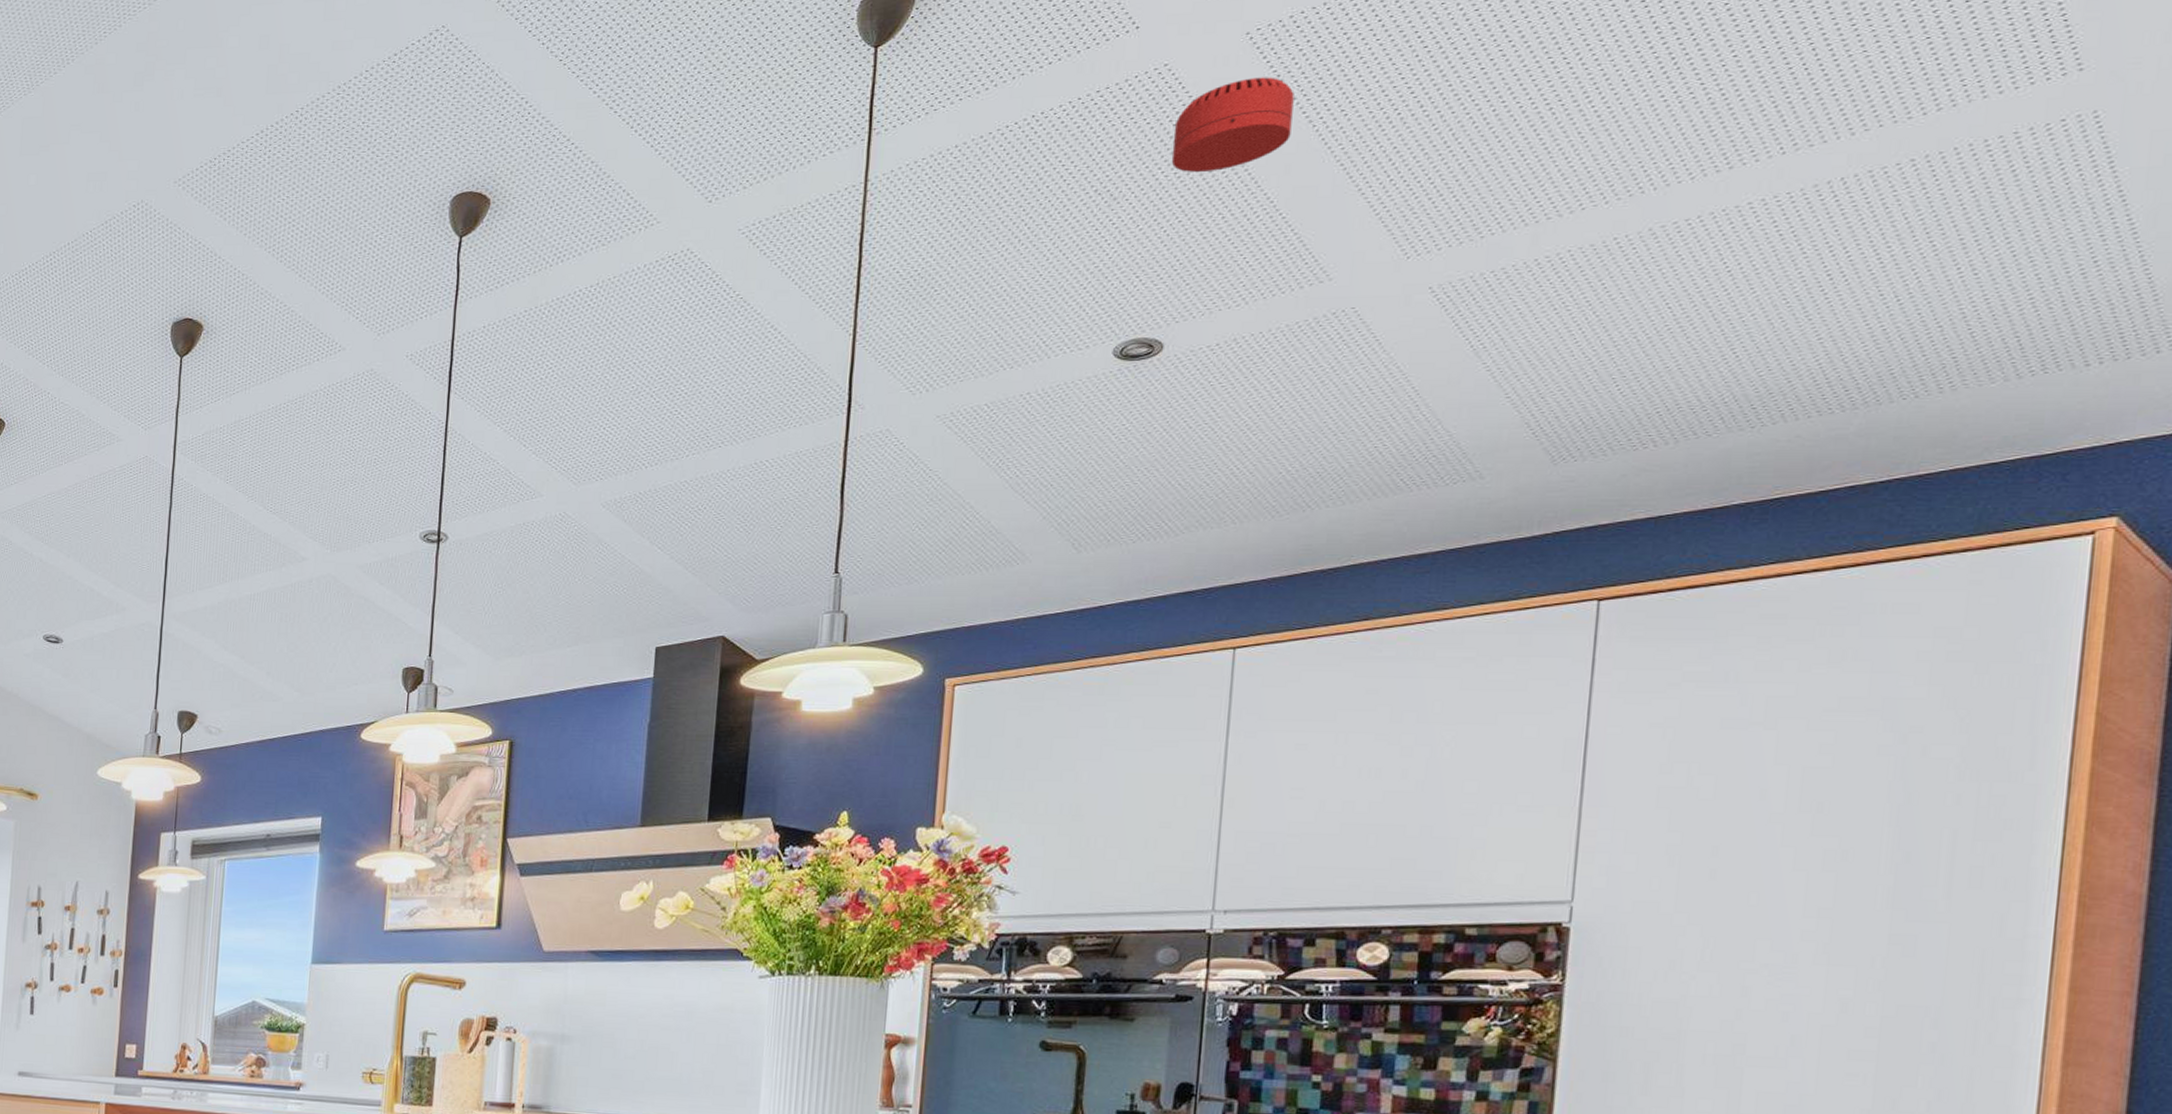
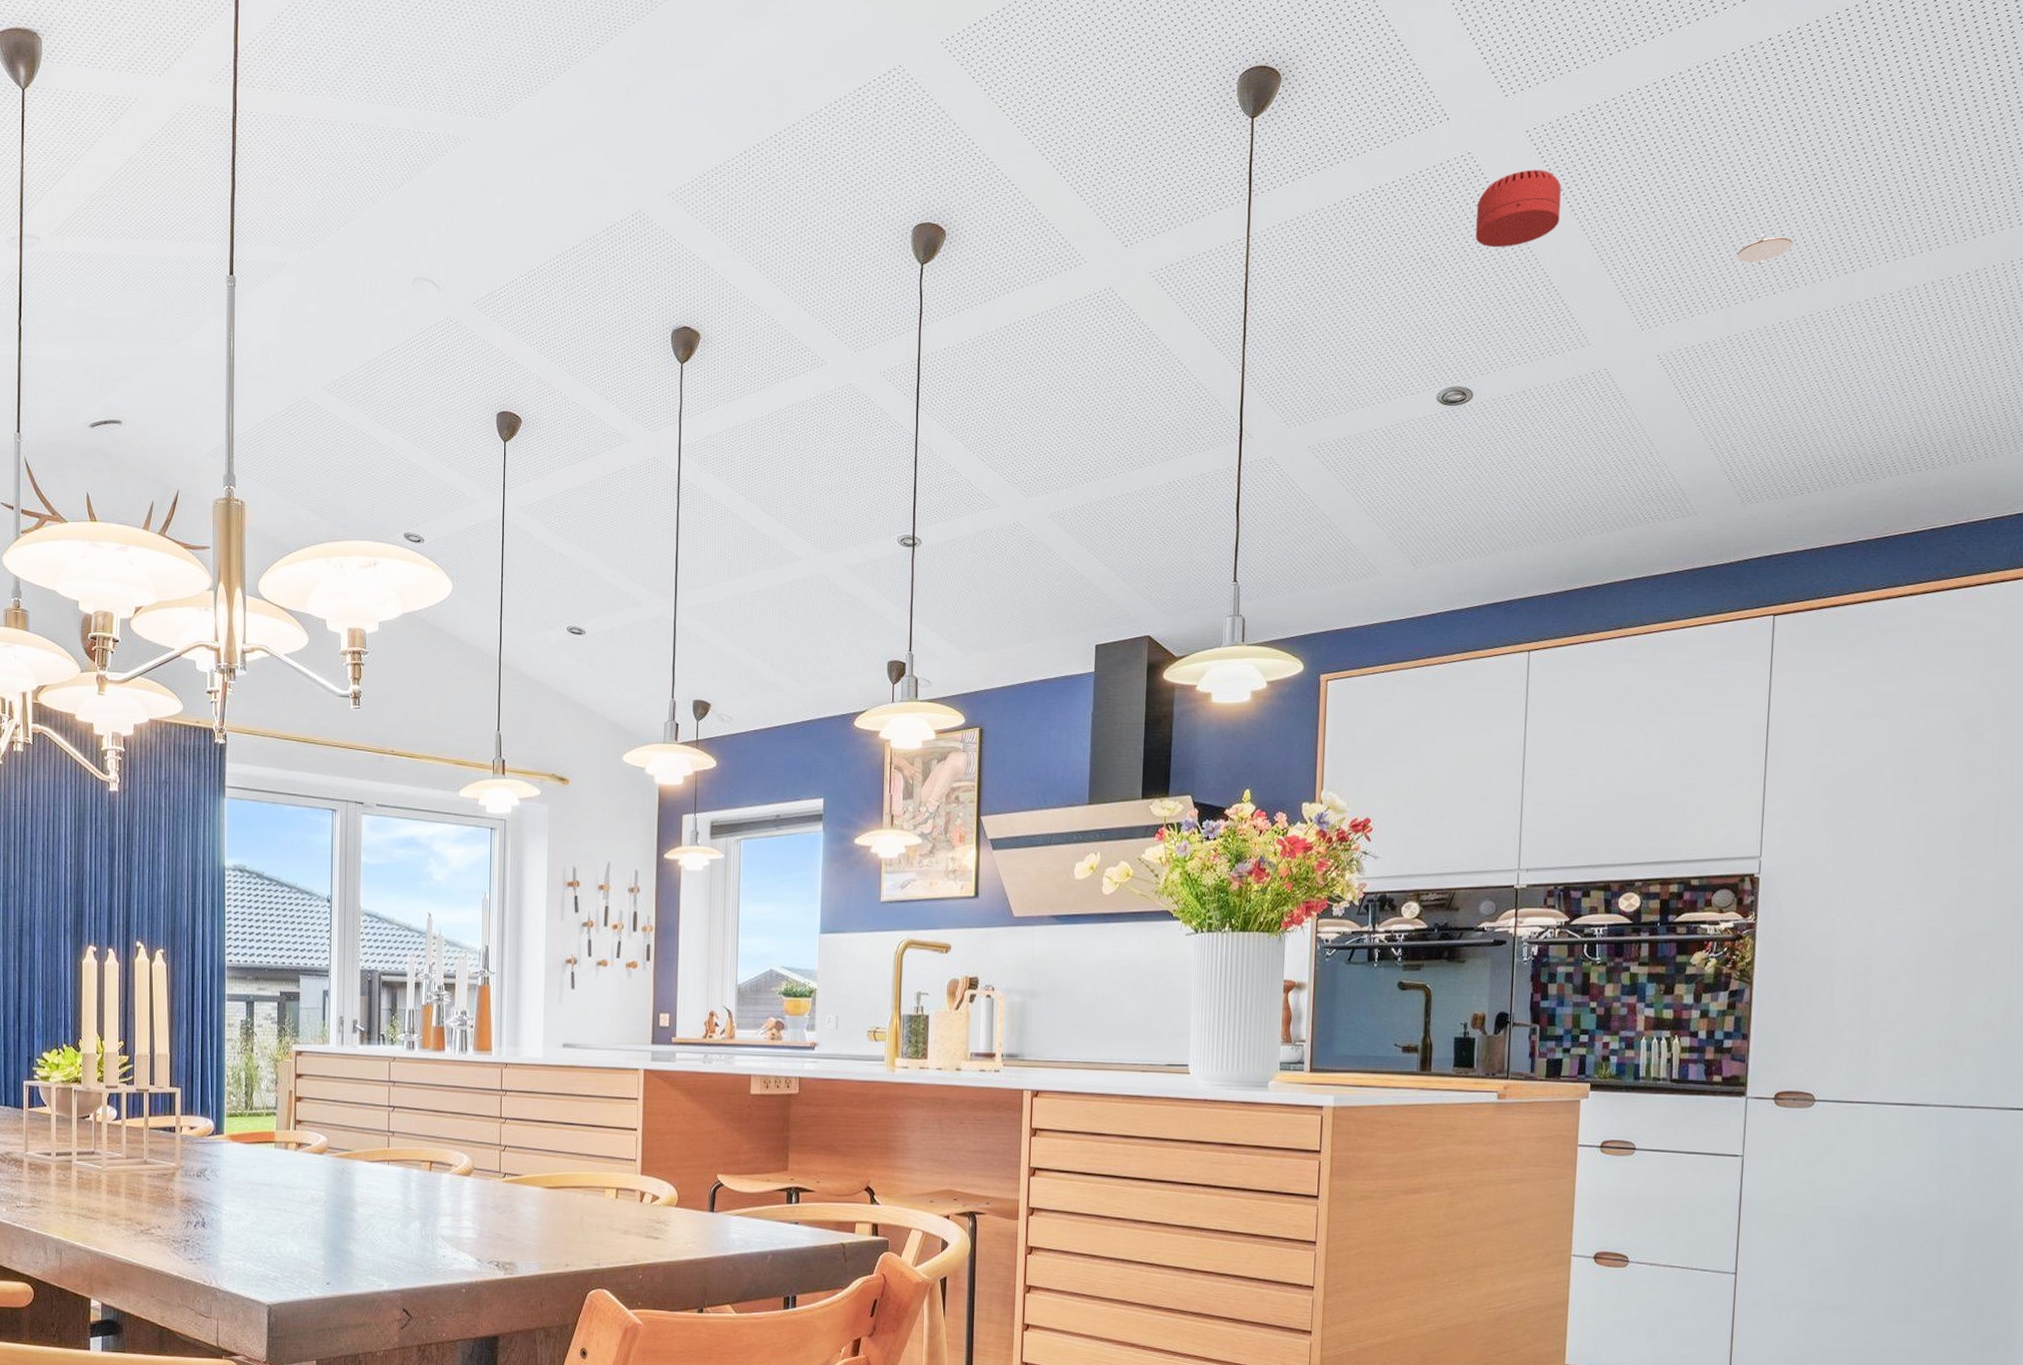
recessed light: none [1551,130,1637,170] -> present [1737,233,1793,265]

